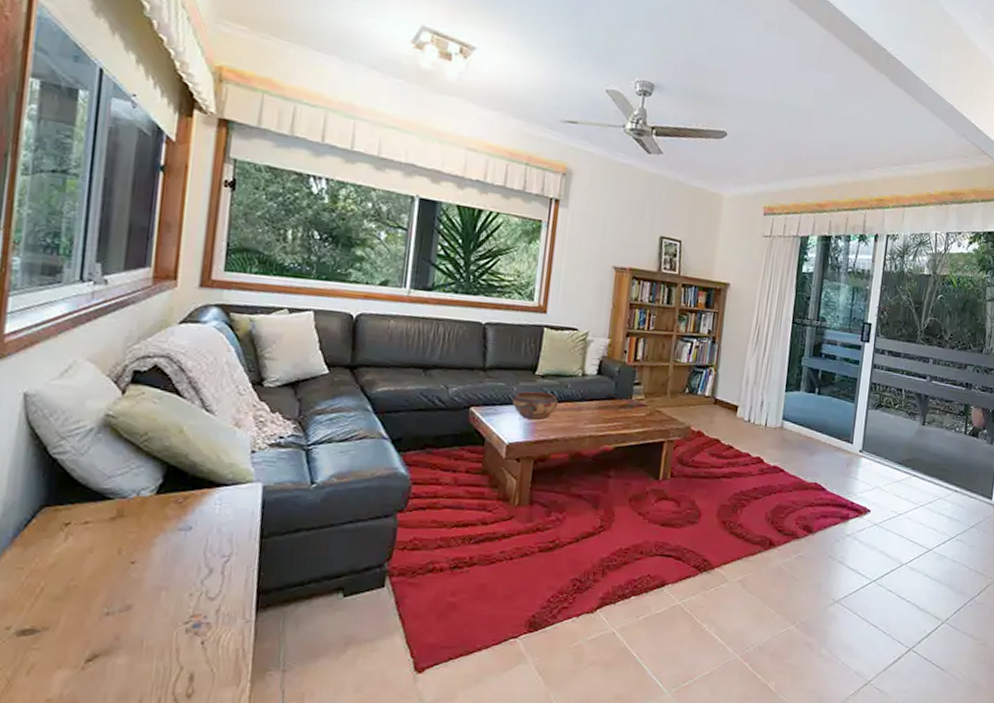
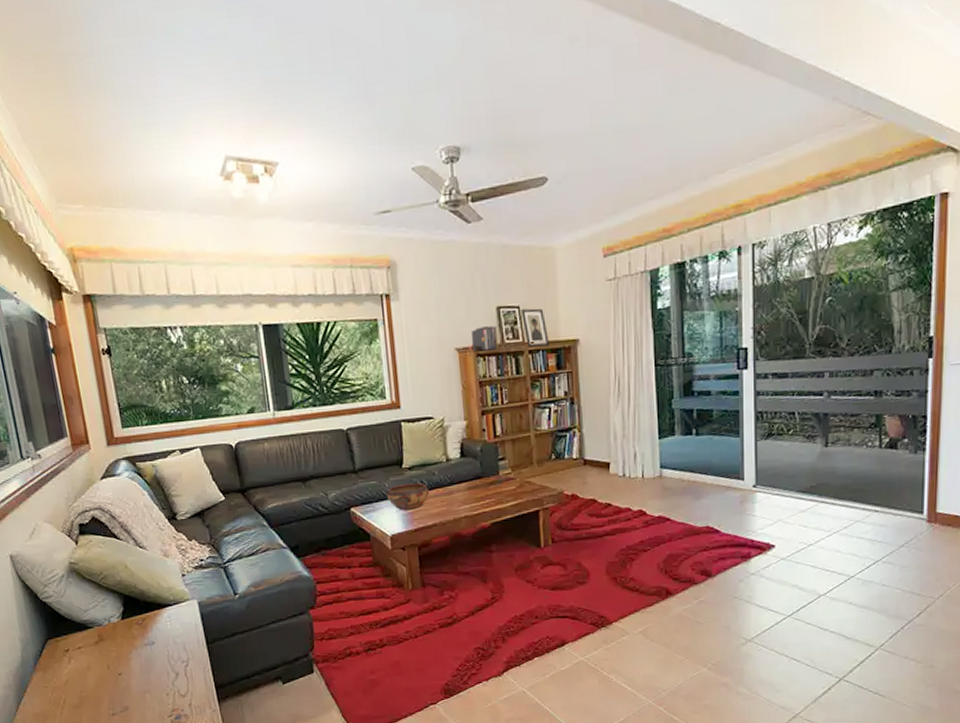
books: none [629,251,657,277] -> present [470,325,499,352]
picture frame: none [681,244,703,284] -> present [521,308,550,348]

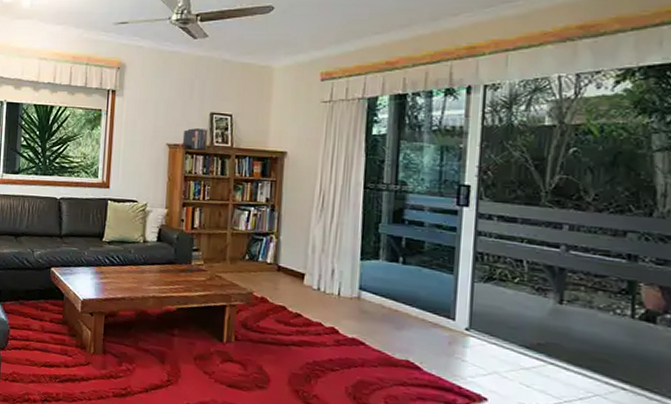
decorative bowl: present [387,482,430,510] -> none [85,255,124,280]
picture frame: present [521,308,550,348] -> none [233,118,258,154]

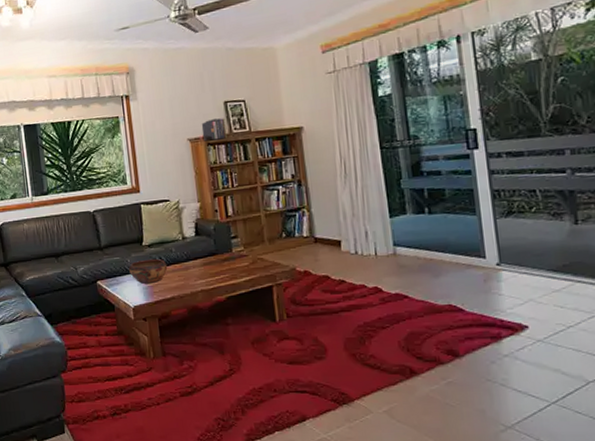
decorative bowl: none [85,255,124,280] -> present [129,258,168,284]

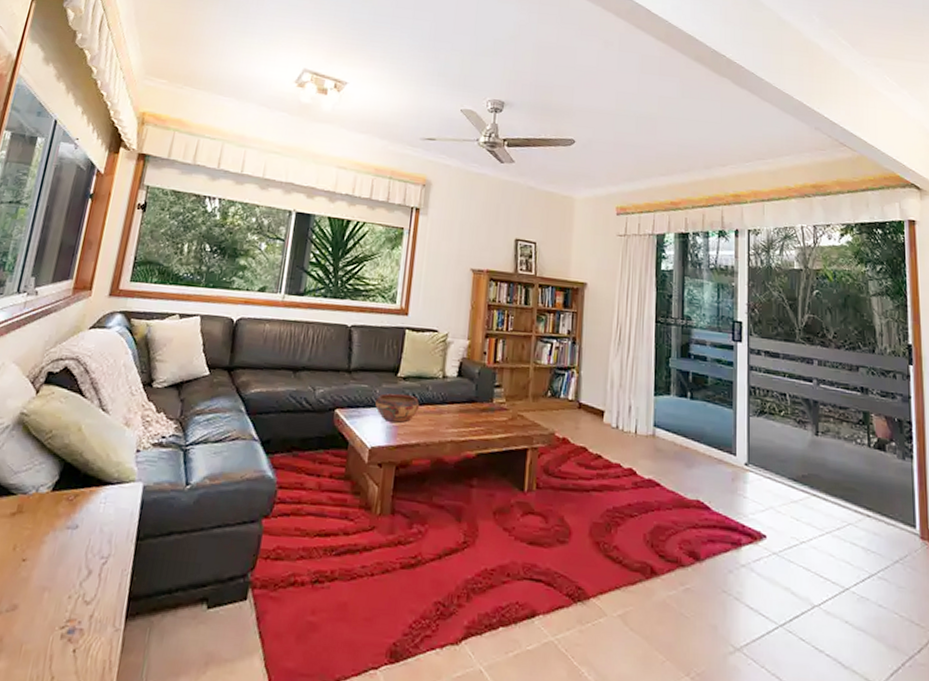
books: present [201,118,227,141] -> none [486,254,513,278]

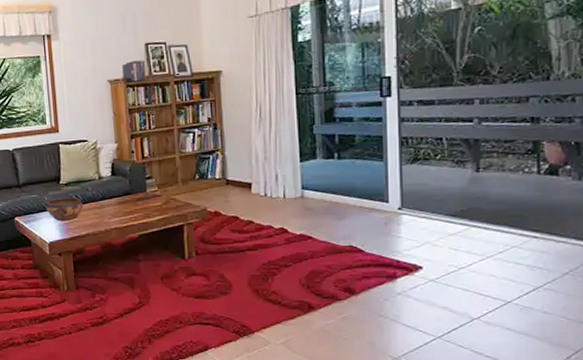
books: none [486,254,513,278] -> present [121,60,147,83]
picture frame: none [537,246,560,284] -> present [168,44,195,79]

